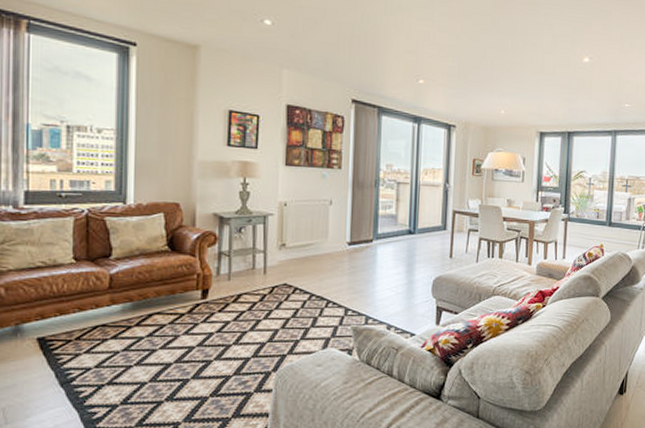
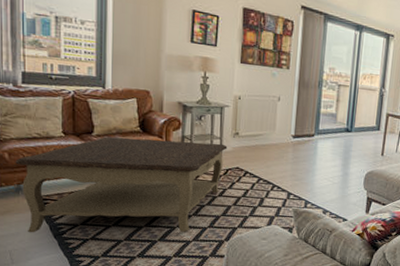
coffee table: none [13,257,273,383] -> present [15,136,228,233]

